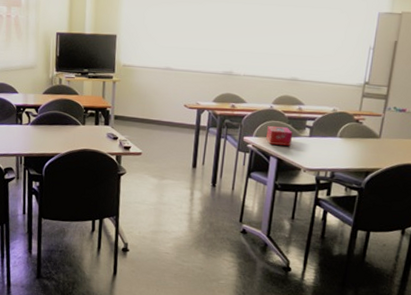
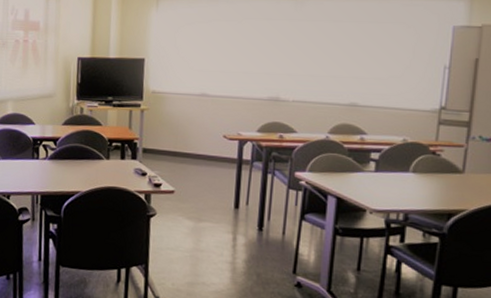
tissue box: present [266,125,293,146] -> none [322,158,355,183]

